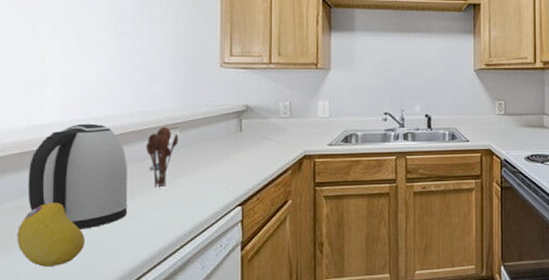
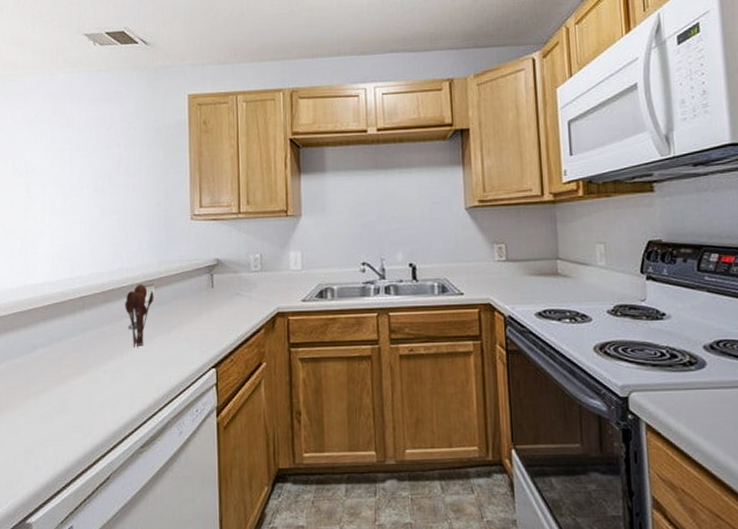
fruit: present [17,202,85,267] -> none [17,361,73,425]
kettle: present [27,123,128,229] -> none [25,282,110,389]

